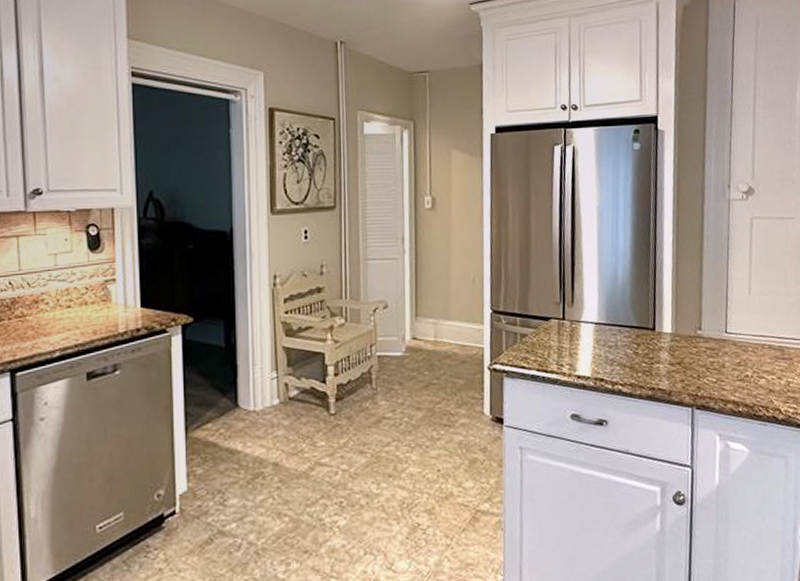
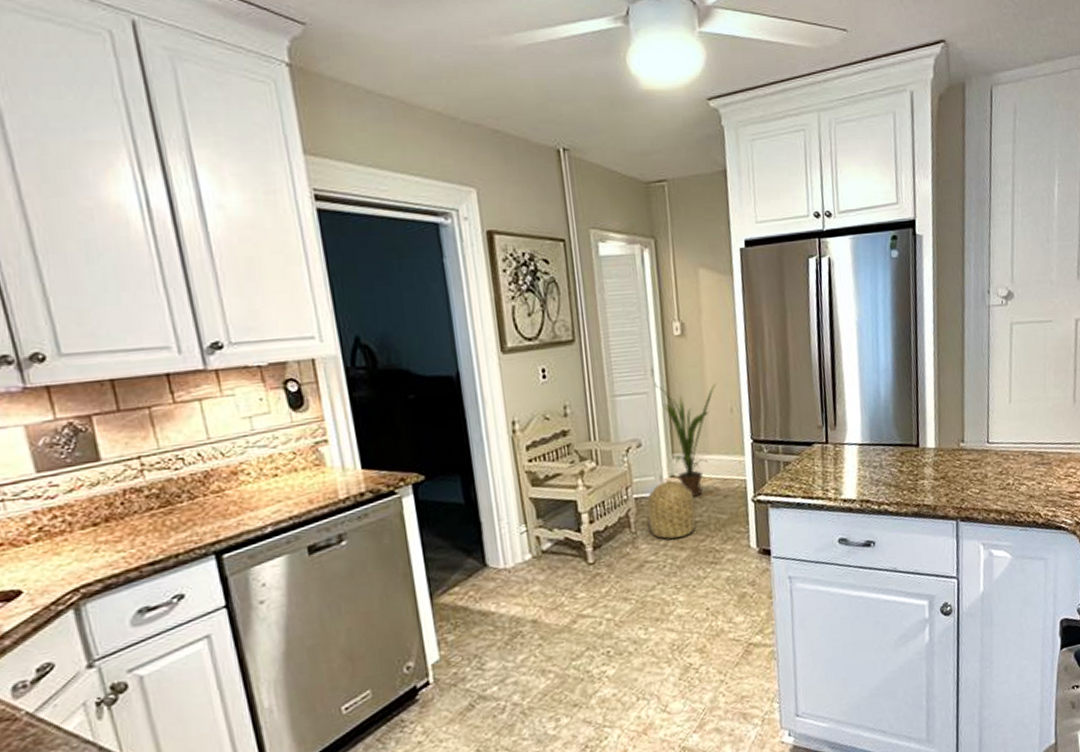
basket: none [389,342,434,399] -> present [647,480,696,539]
house plant: none [405,253,461,361] -> present [655,382,716,497]

